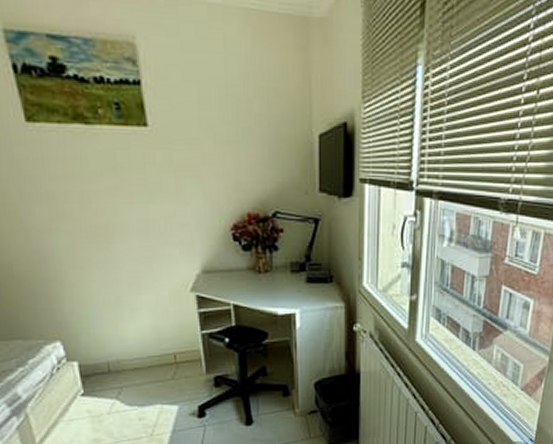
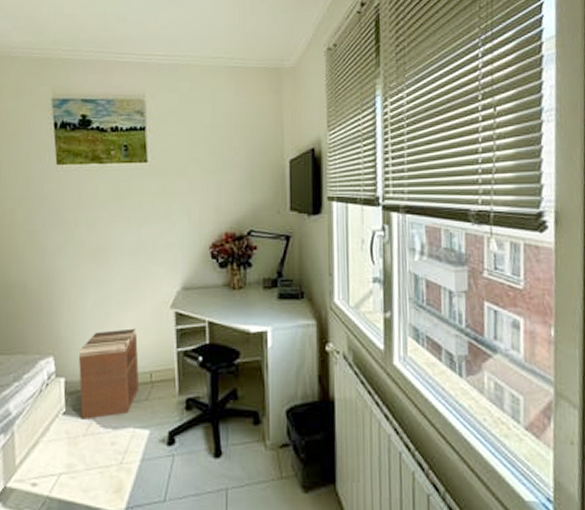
nightstand: none [91,312,164,399] -> present [79,328,140,420]

